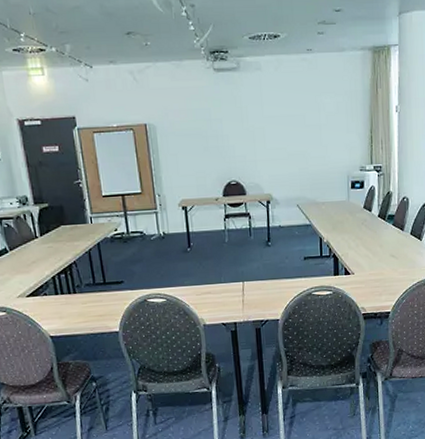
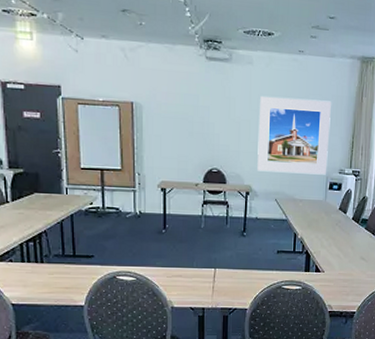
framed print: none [272,97,347,178] -> present [257,96,331,175]

